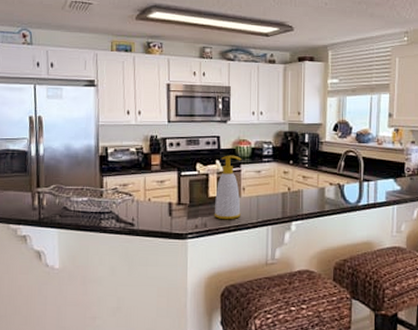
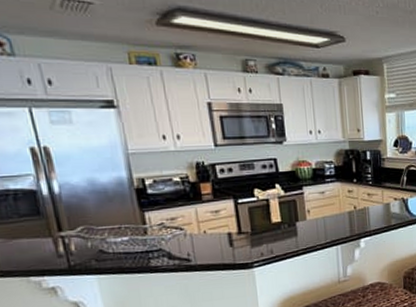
soap bottle: present [214,155,242,220] -> none [279,177,308,245]

